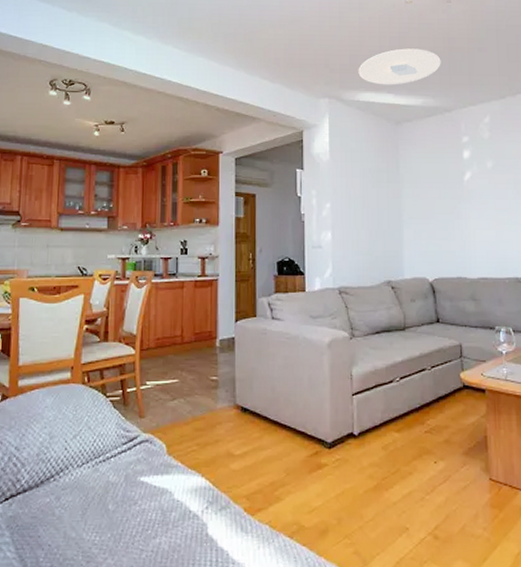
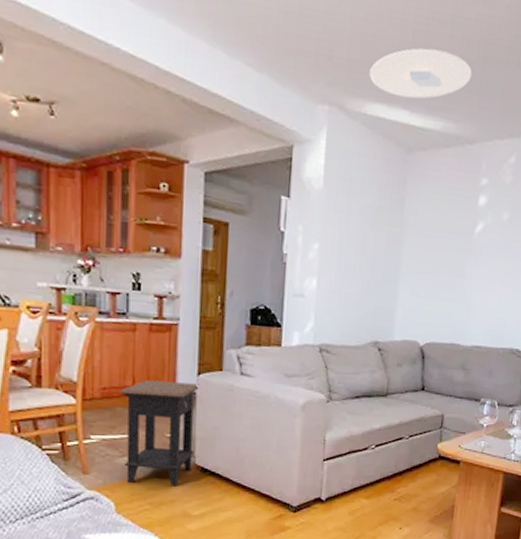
side table: none [170,330,238,427] -> present [119,380,201,487]

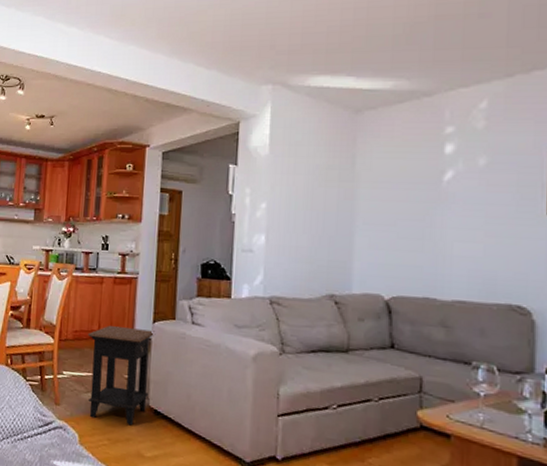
ceiling light: present [369,48,472,99] -> none [311,19,423,67]

